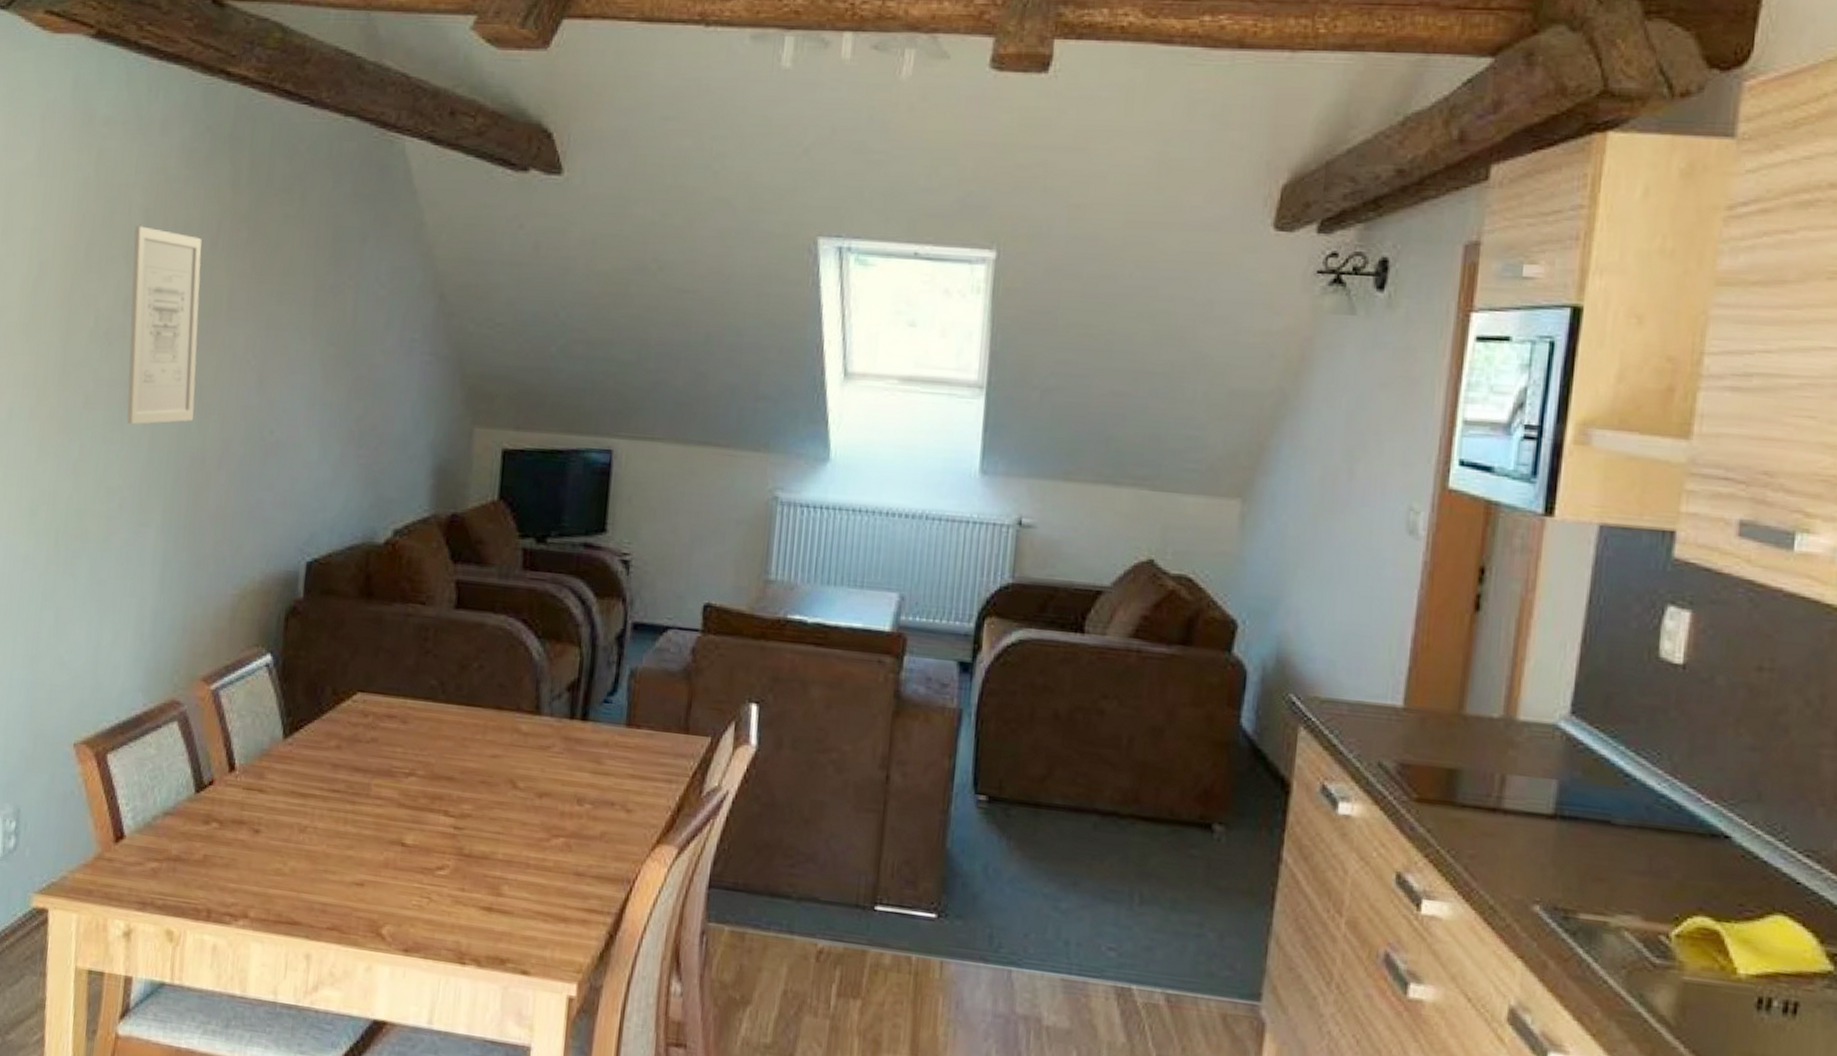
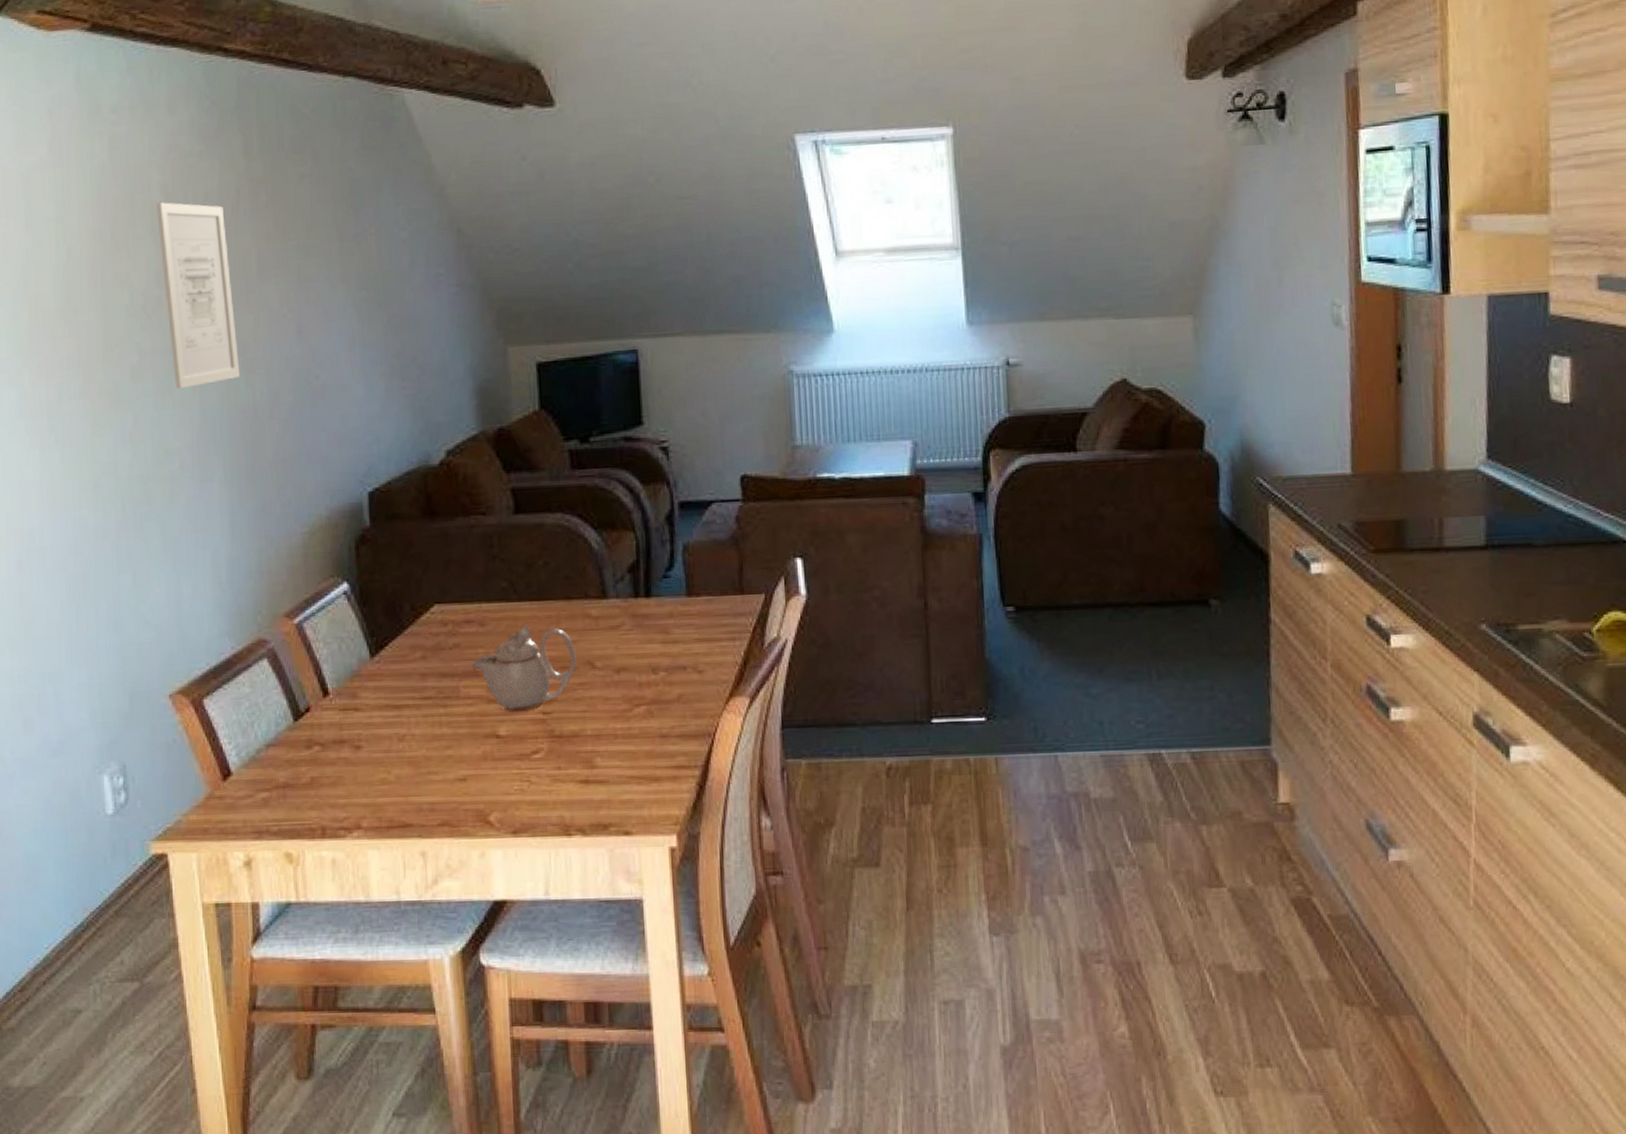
teapot: none [387,729,499,822] -> present [472,625,576,712]

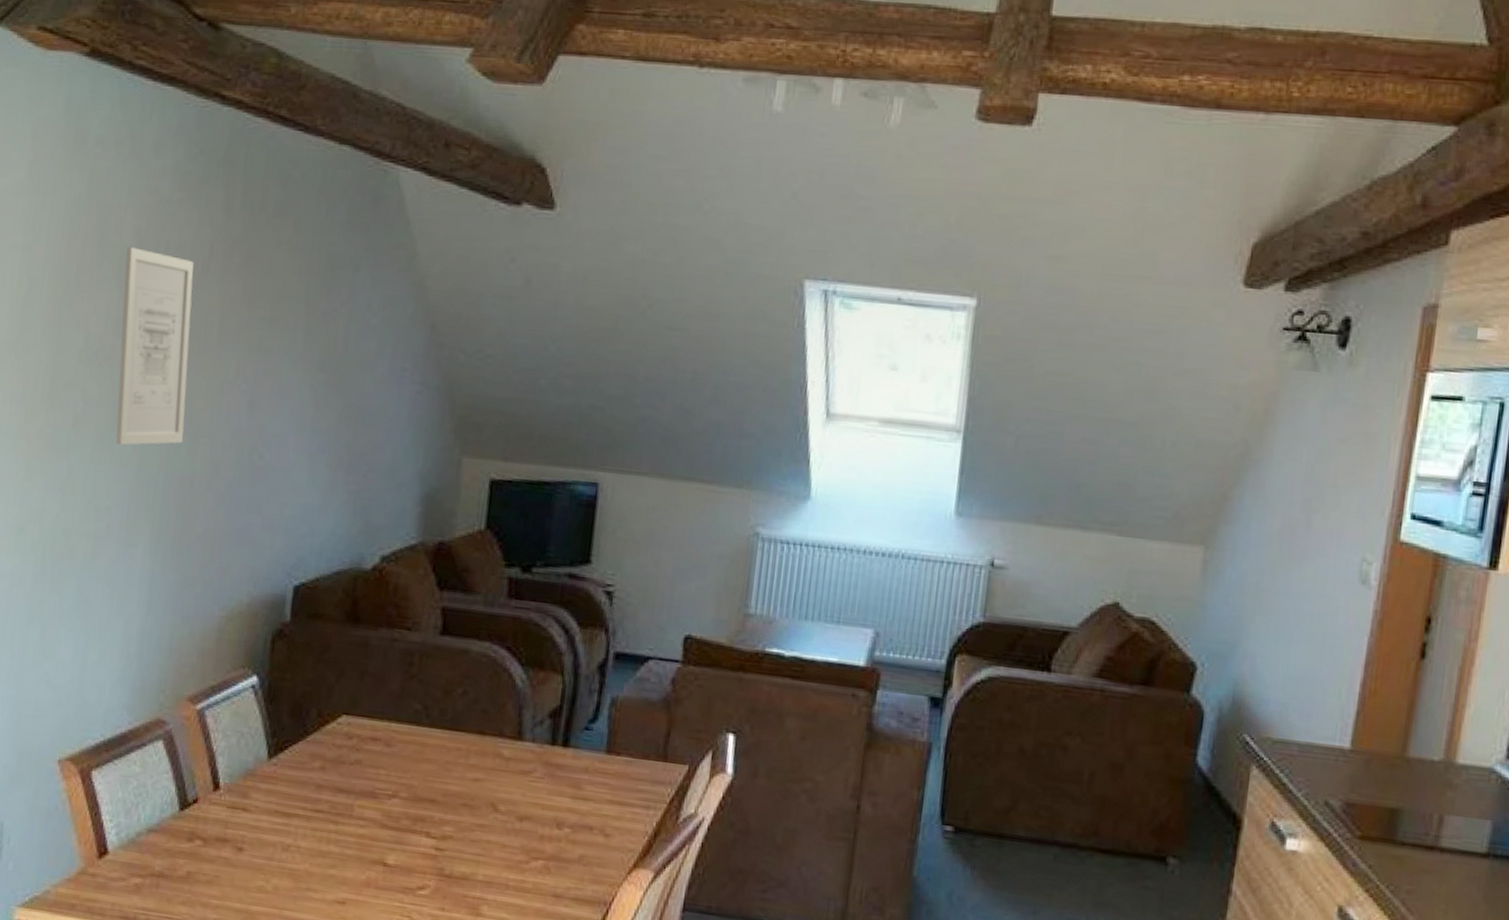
teapot: present [472,625,576,712] -> none [370,753,481,843]

